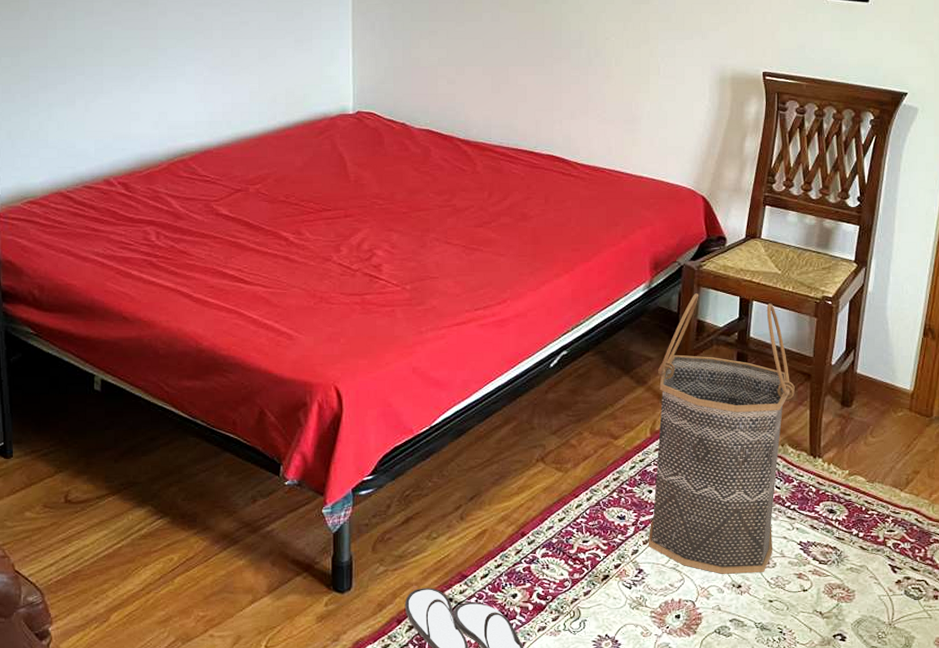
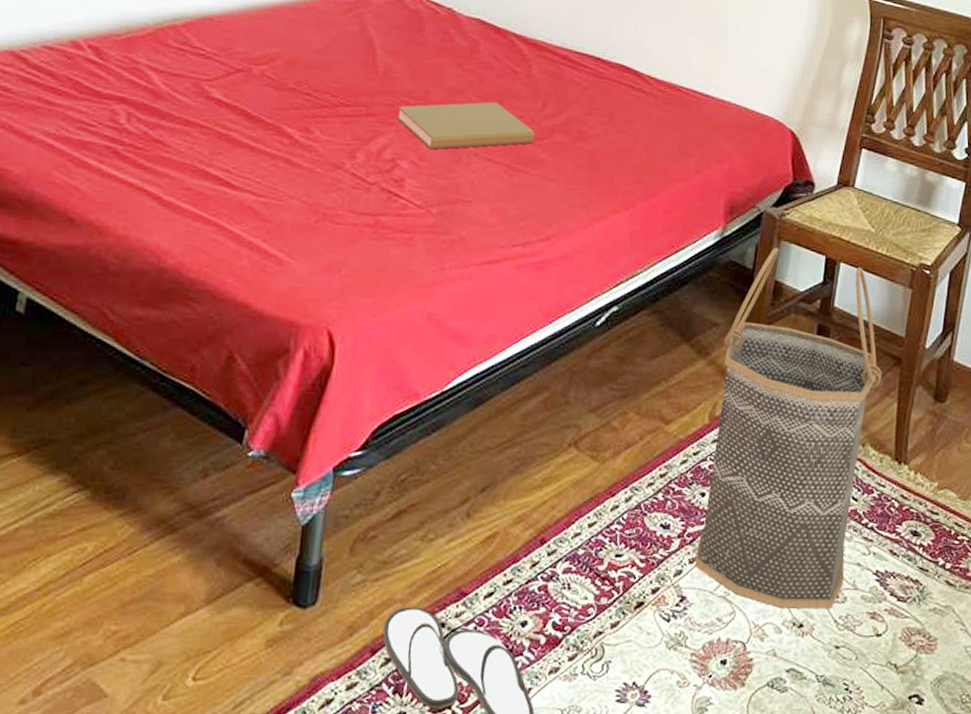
book: none [369,196,485,239] -> present [396,102,536,150]

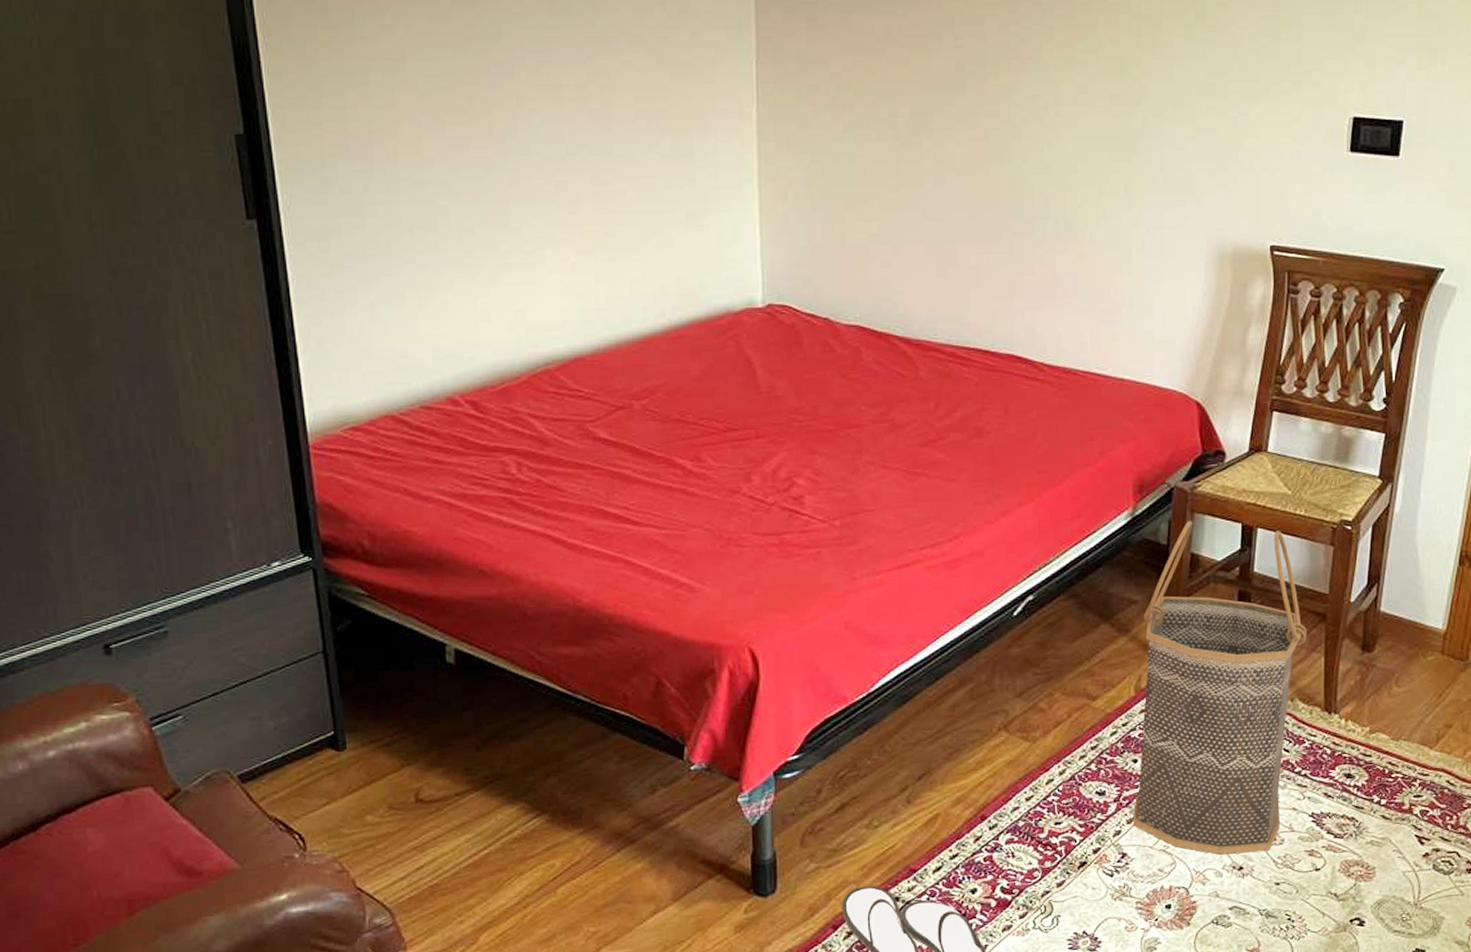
book: present [396,102,536,150] -> none [786,409,931,464]

